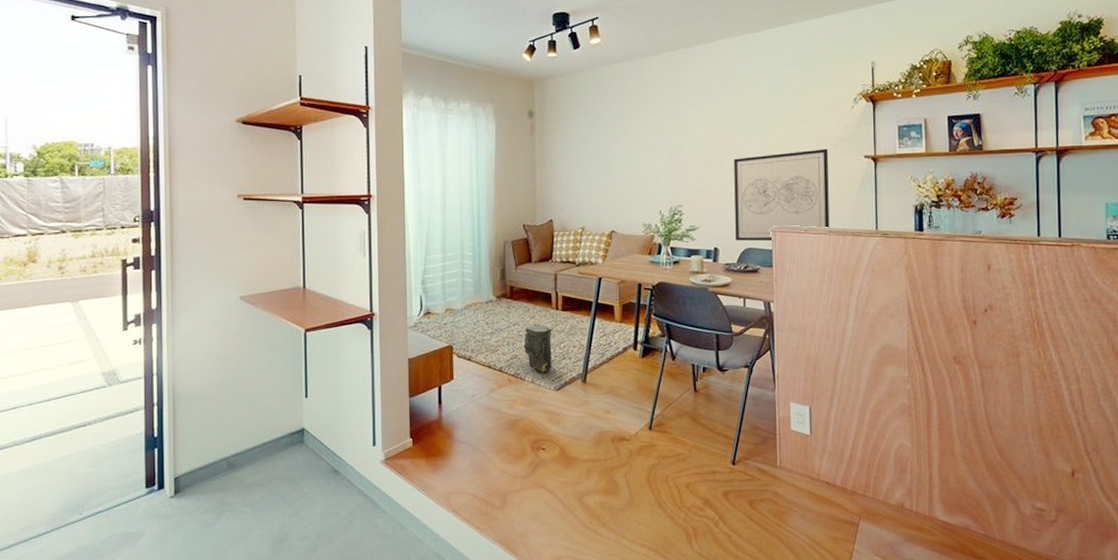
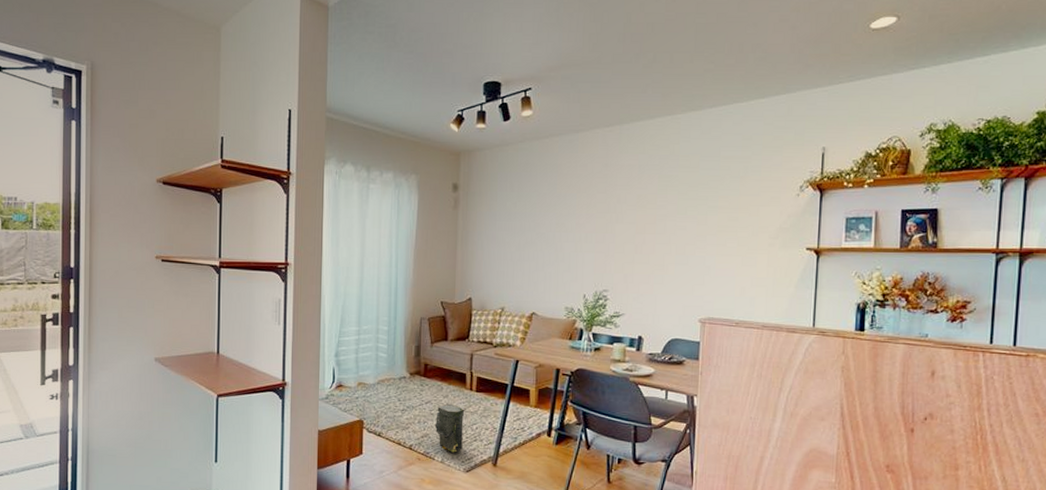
wall art: present [734,149,830,241] -> none [662,238,768,333]

